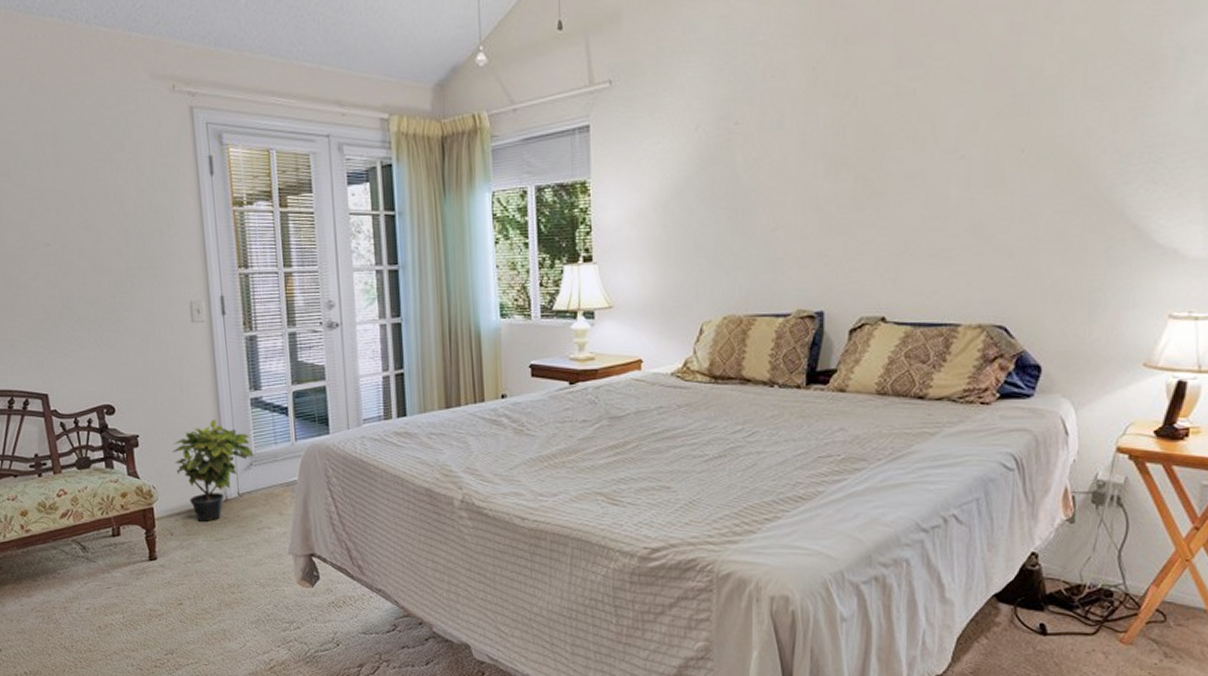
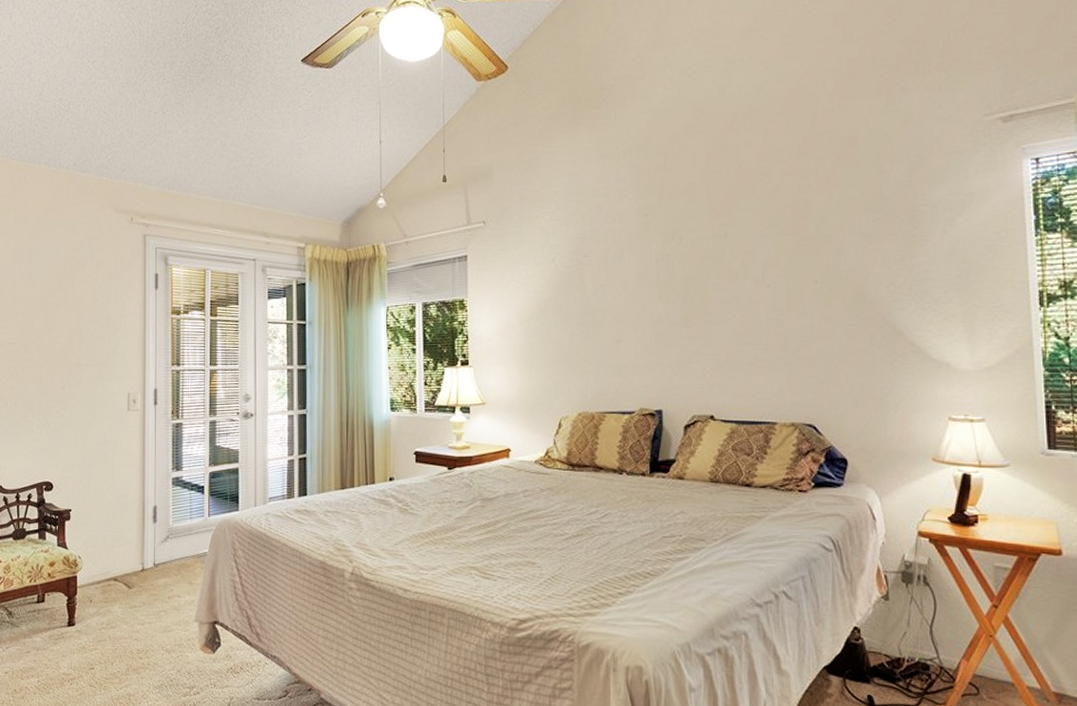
potted plant: present [172,420,254,522] -> none [99,496,171,590]

